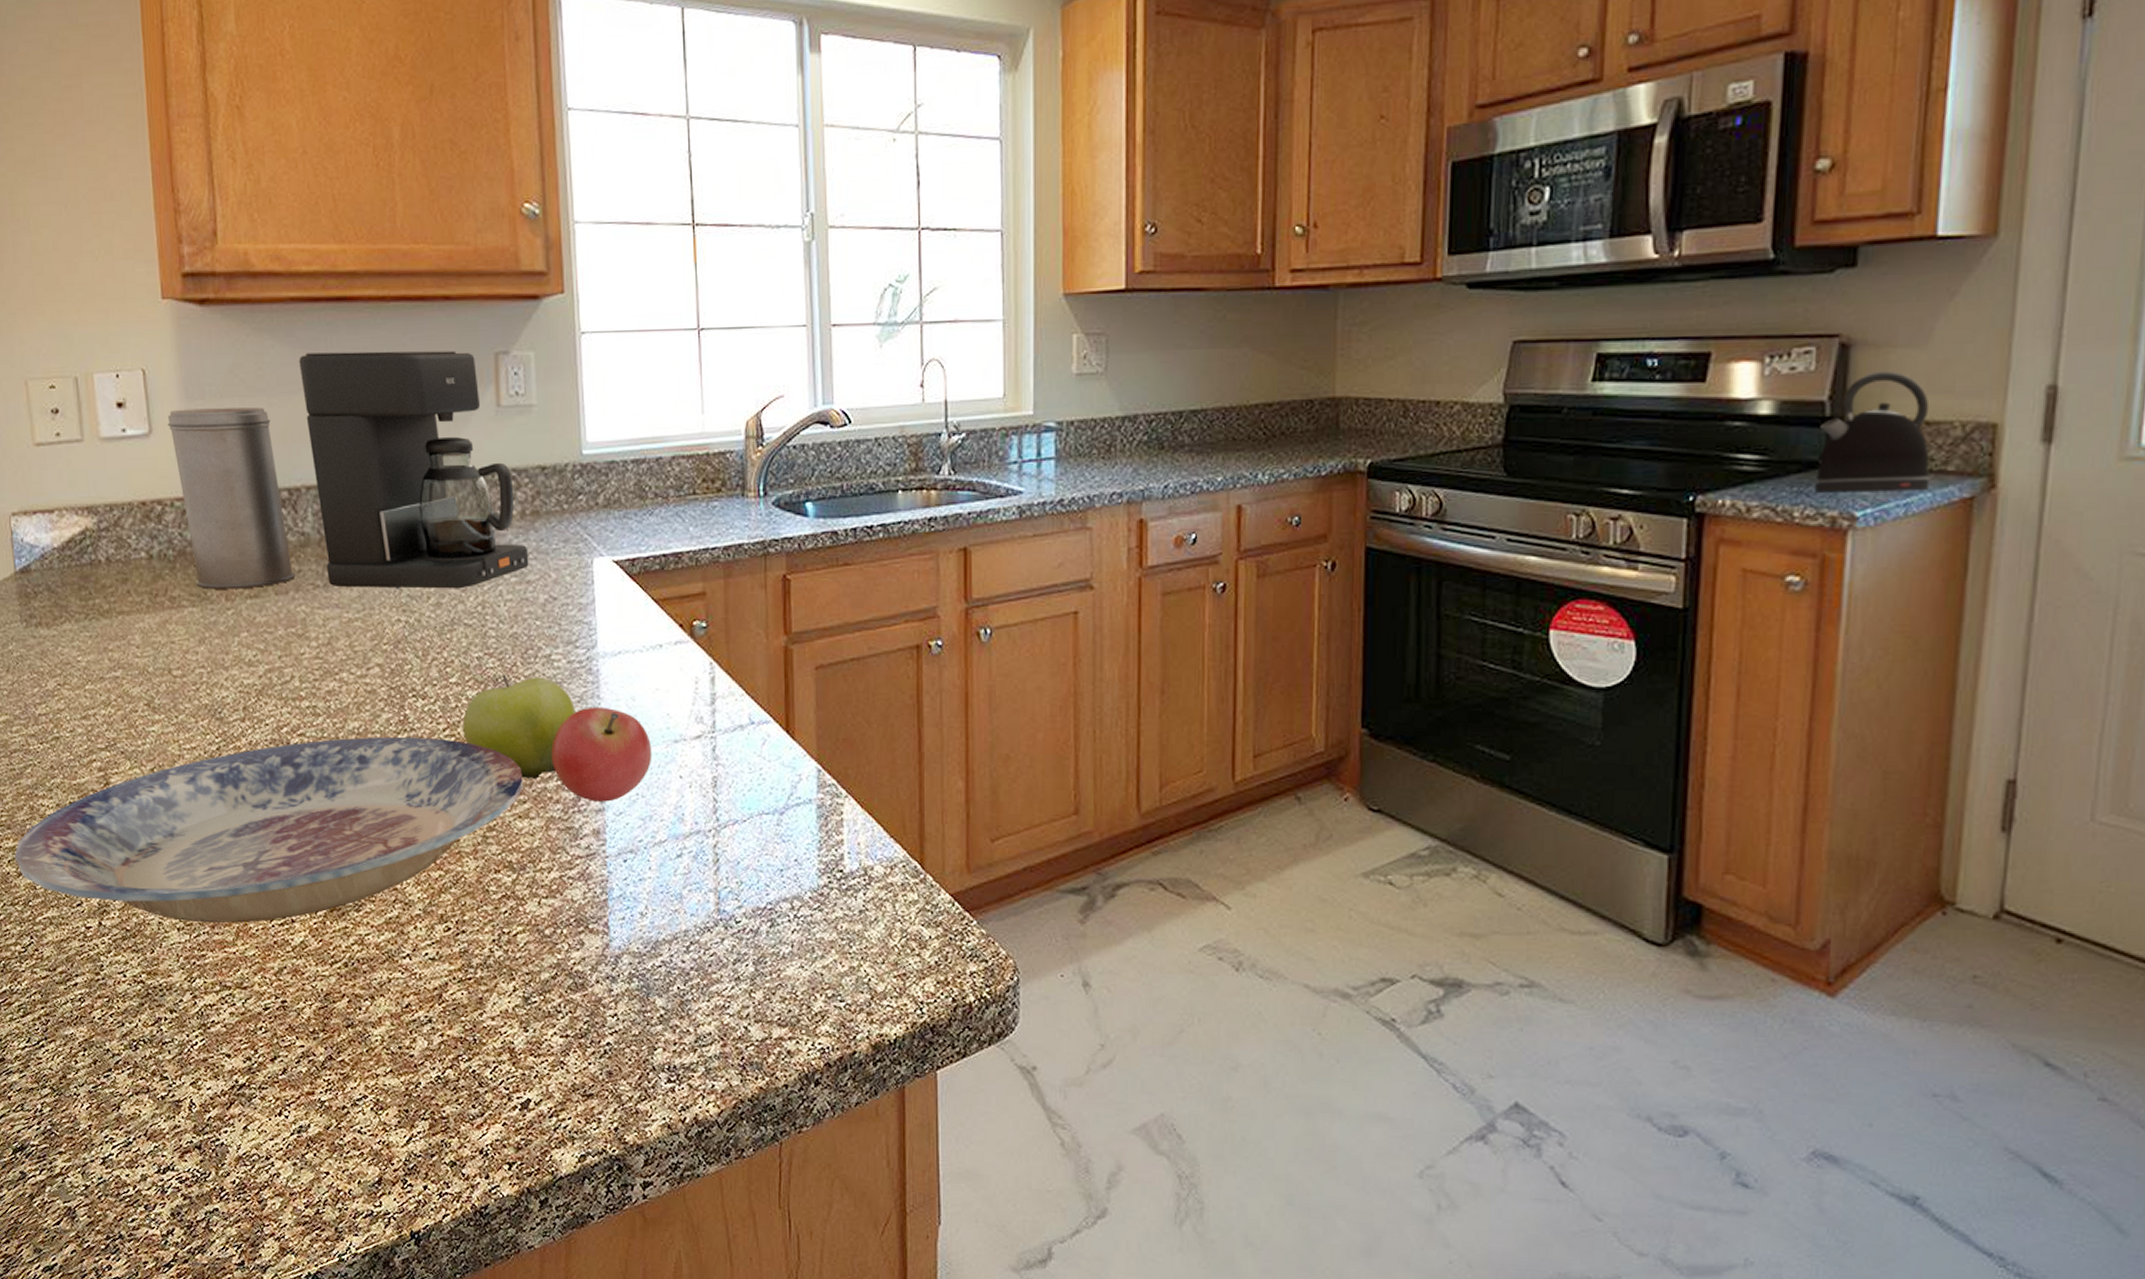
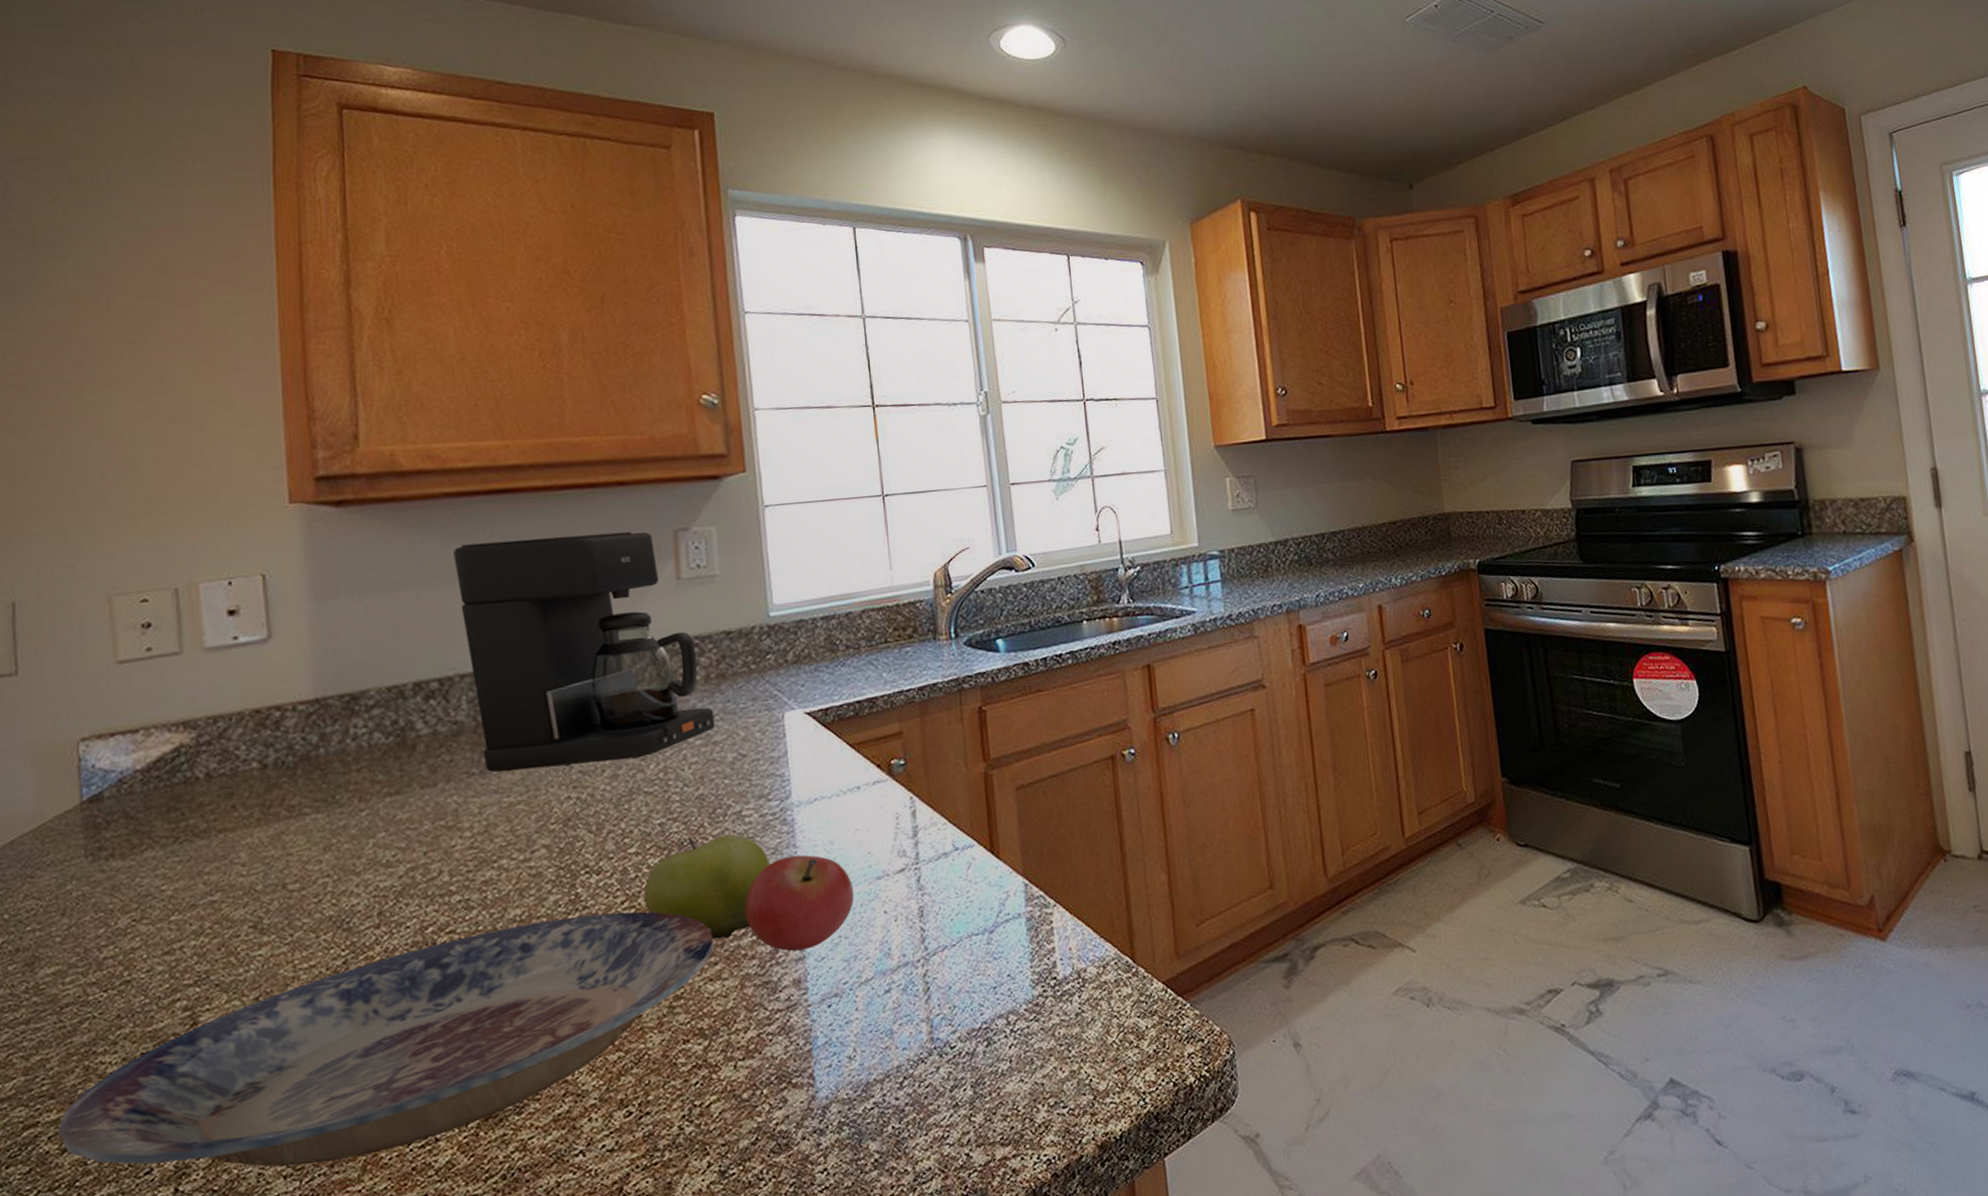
canister: present [167,407,296,589] -> none [291,601,446,793]
kettle: present [1813,370,1932,494] -> none [1793,465,1873,556]

